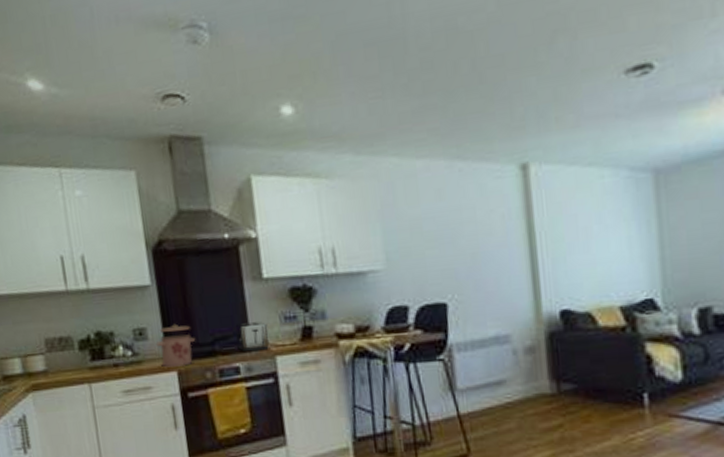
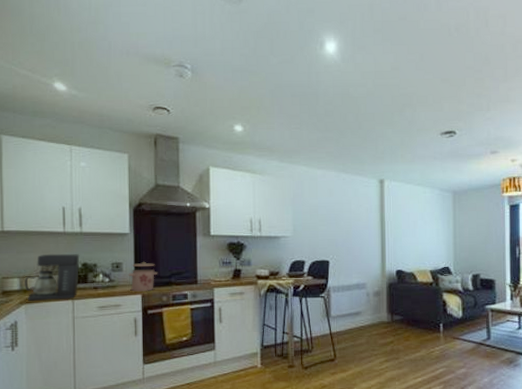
coffee maker: none [26,319,95,389] -> present [23,253,80,302]
toaster: present [235,322,269,353] -> none [187,264,211,284]

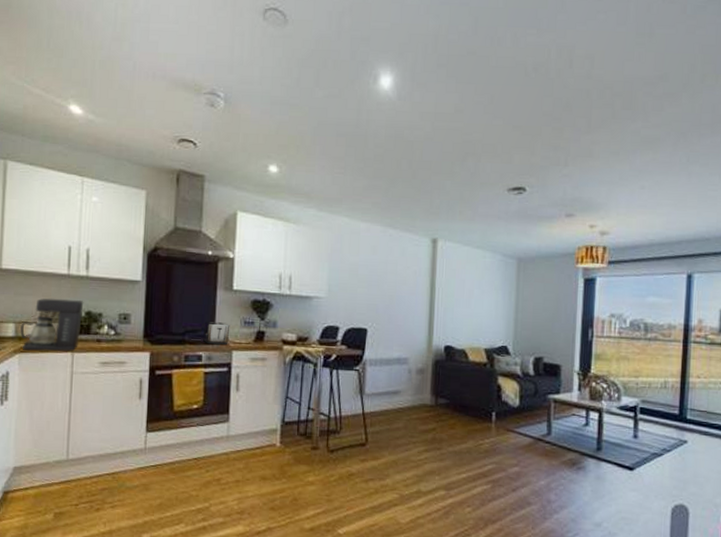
cooking pot: present [128,261,158,292] -> none [136,314,170,349]
toaster: none [187,264,211,284] -> present [203,322,230,345]

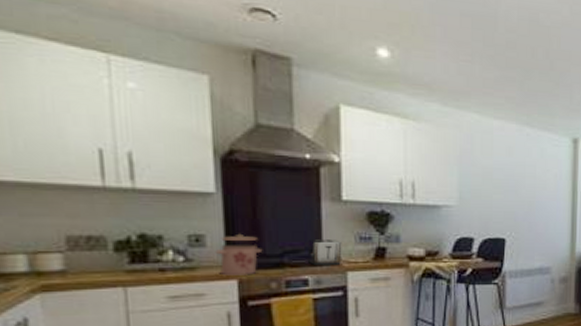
coffee maker: present [19,298,84,352] -> none [35,218,134,290]
cooking pot: none [136,314,170,349] -> present [214,233,263,276]

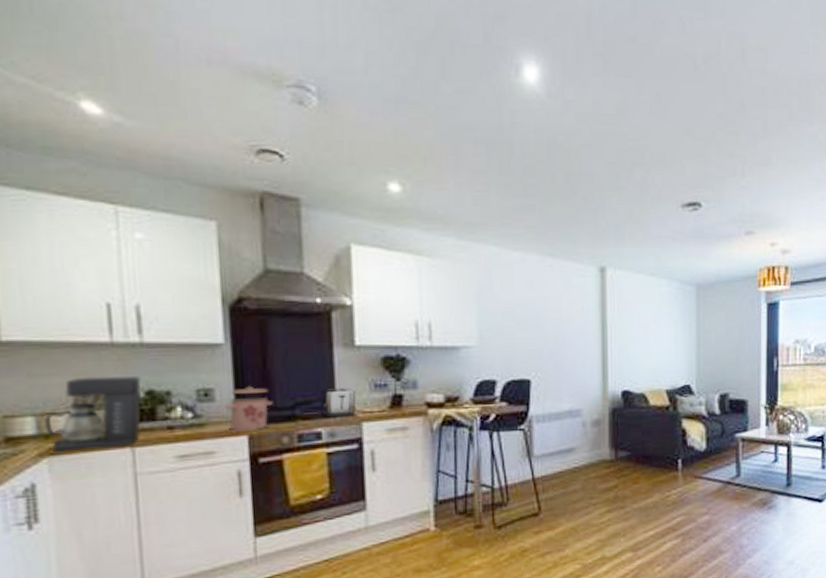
coffee maker: none [35,218,134,290] -> present [43,375,142,453]

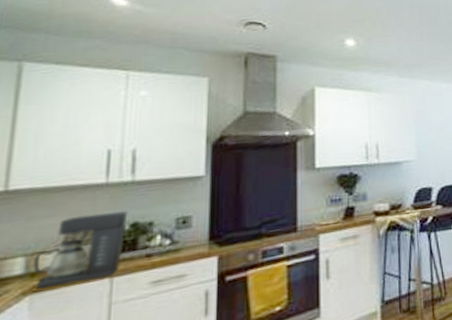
cooking pot: present [224,385,274,432] -> none [199,210,243,254]
toaster: present [320,388,357,418] -> none [284,205,315,233]

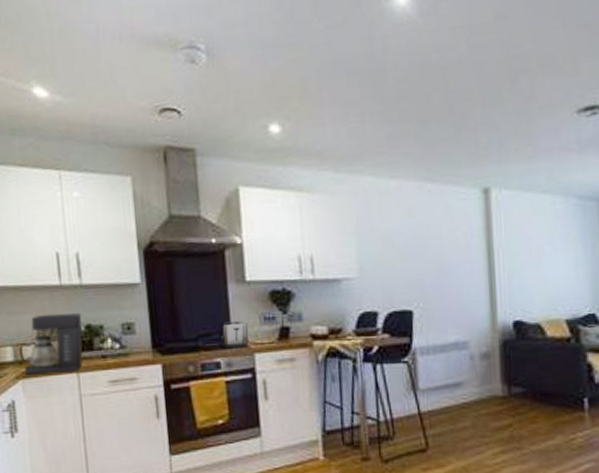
toaster: none [284,205,315,233] -> present [218,321,249,349]

